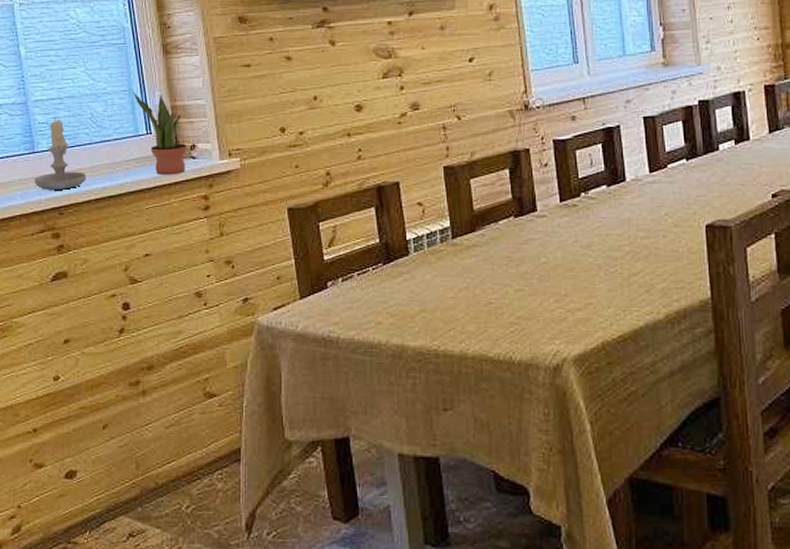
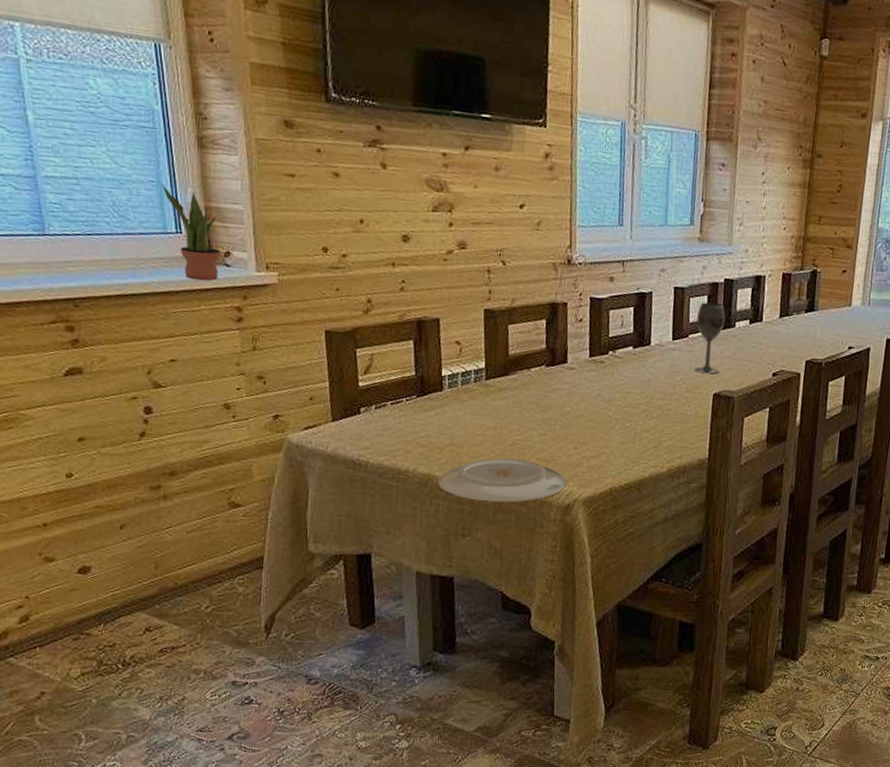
candle: present [35,117,86,191] -> none [45,199,106,281]
plate: none [412,320,552,370] -> present [437,458,567,503]
wine glass: none [674,126,709,204] -> present [694,302,725,374]

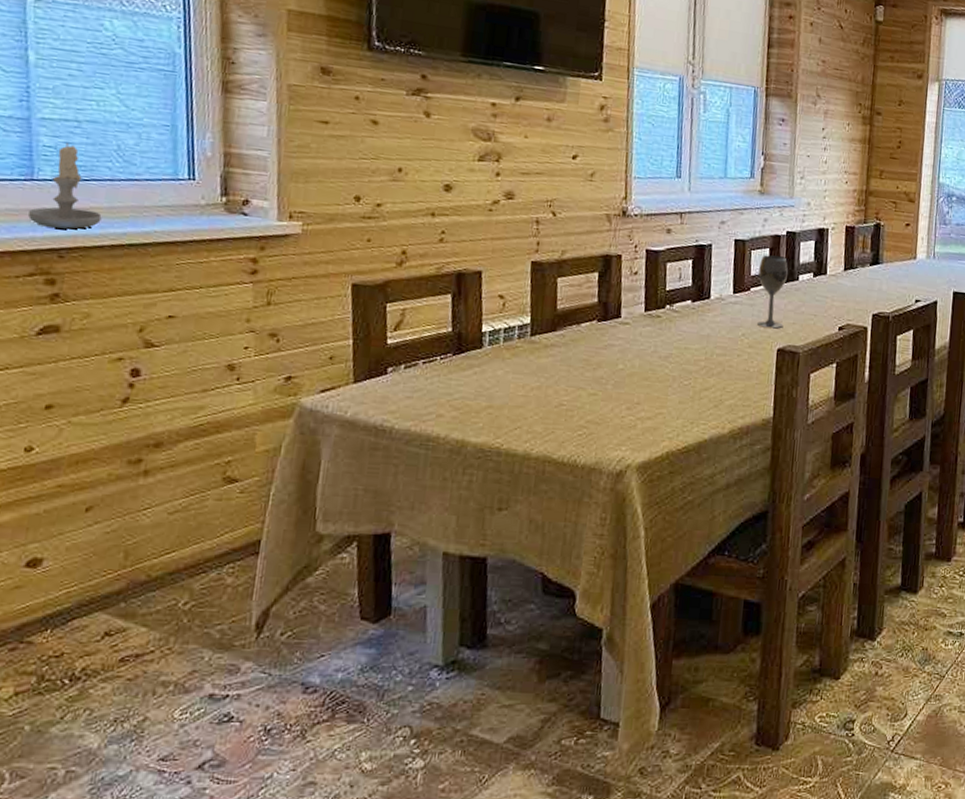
candle: none [45,199,106,281] -> present [28,142,102,230]
potted plant: present [162,185,221,282] -> none [177,129,239,231]
plate: present [437,458,567,503] -> none [472,421,619,471]

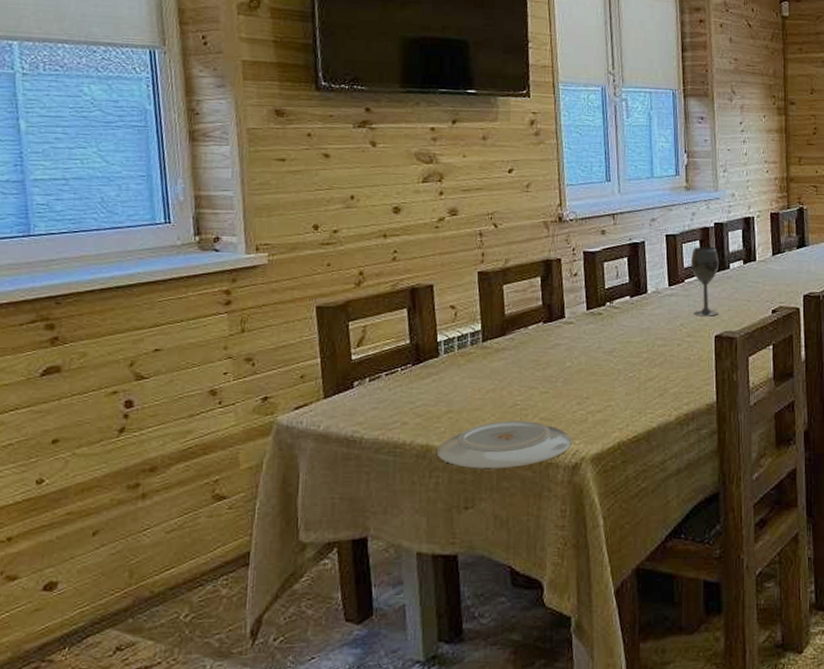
candle: present [28,142,102,230] -> none [28,199,91,279]
plate: none [472,421,619,471] -> present [436,421,572,469]

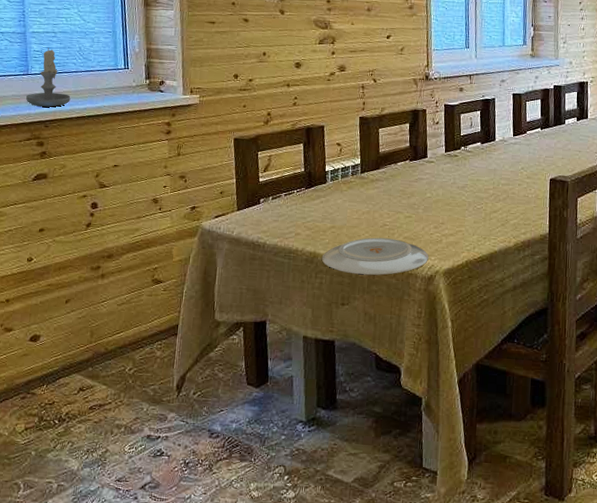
candle: none [28,199,91,279] -> present [26,47,71,108]
wine glass: present [691,246,719,317] -> none [532,104,556,163]

